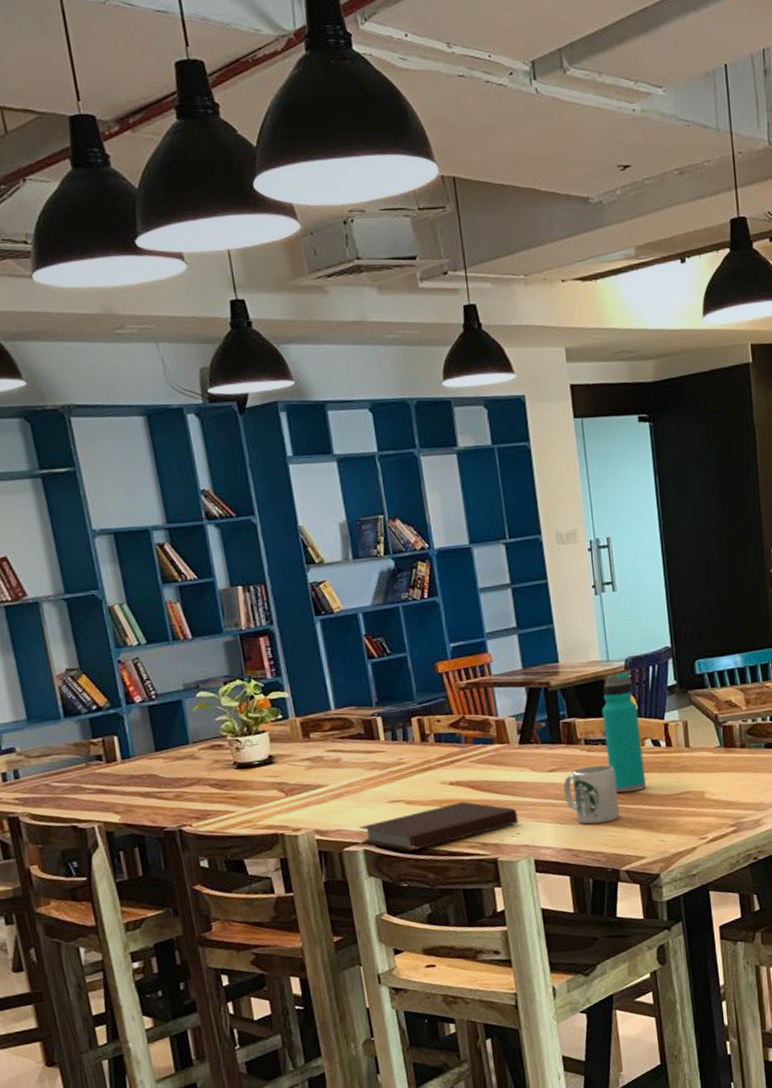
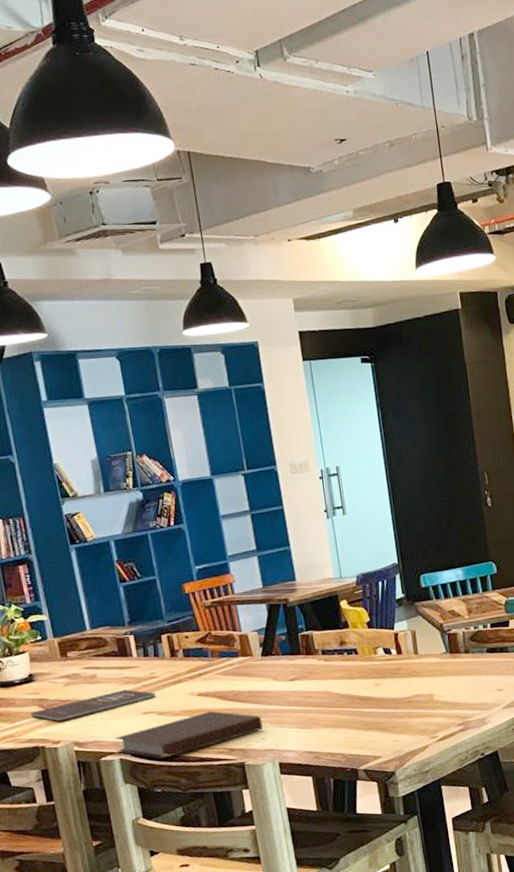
book: none [269,775,404,808] -> present [30,689,156,722]
mug: present [563,764,620,824] -> none [303,672,356,728]
water bottle: present [601,672,647,793] -> none [336,587,380,698]

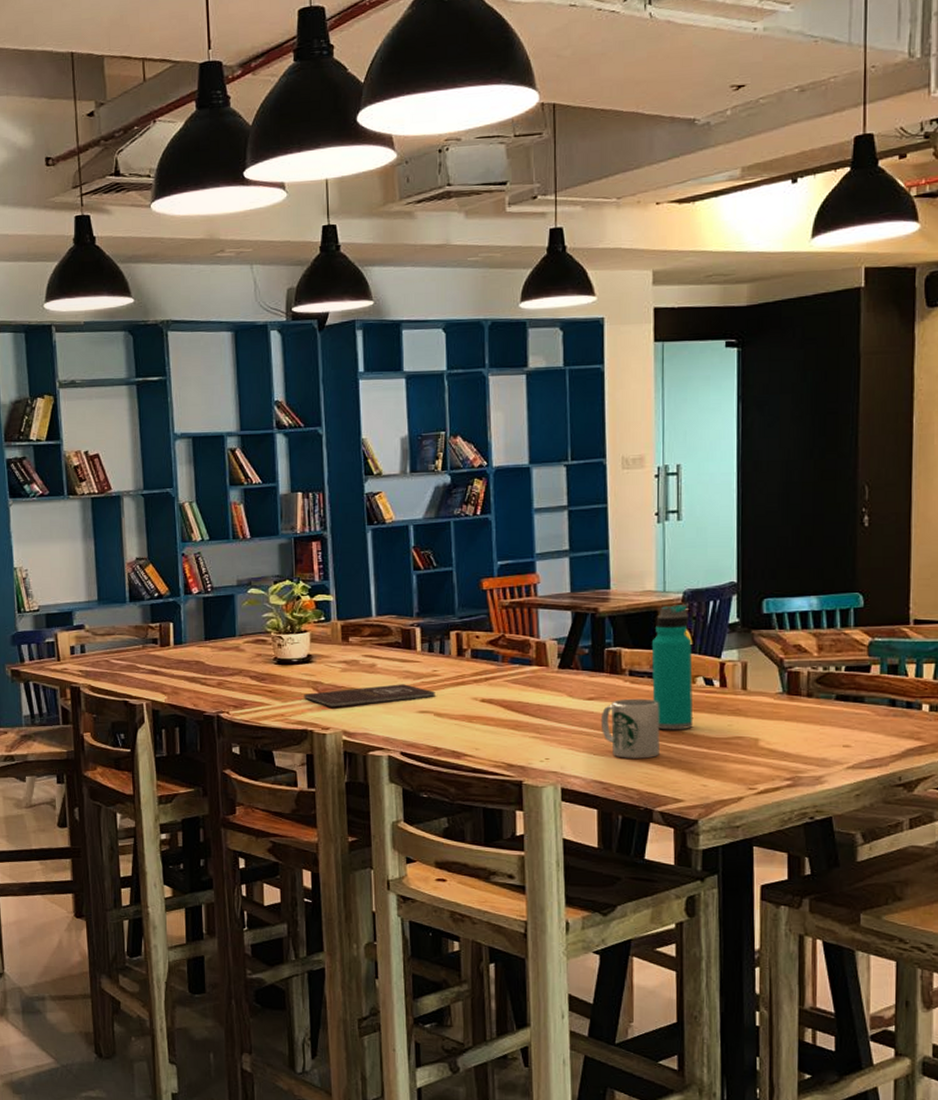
notebook: present [115,711,263,759] -> none [386,720,549,763]
mug: none [303,672,356,728] -> present [600,698,660,759]
water bottle: none [336,587,380,698] -> present [651,605,693,730]

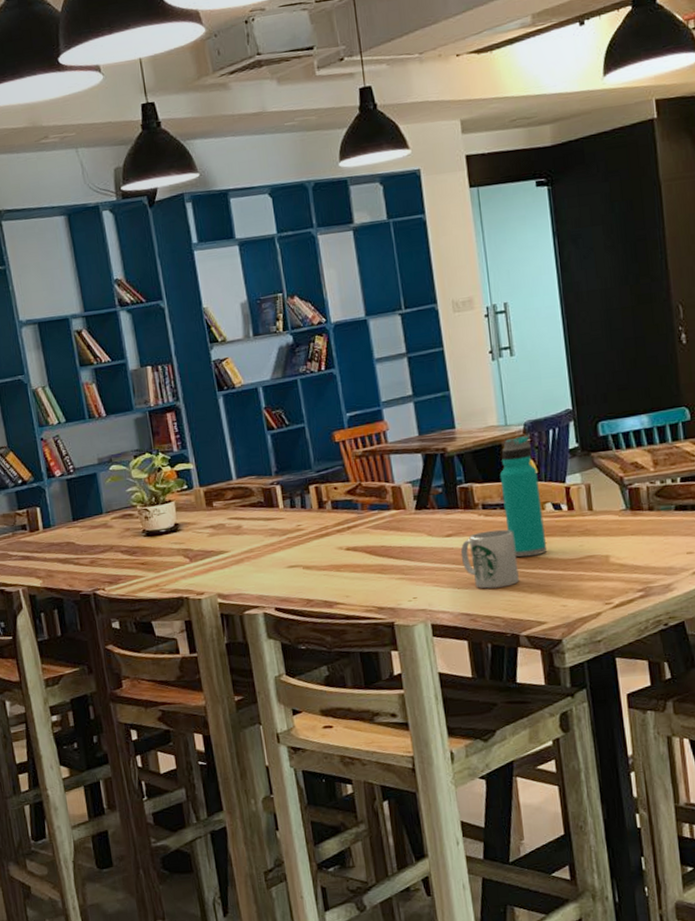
book: present [304,684,435,707] -> none [175,541,302,573]

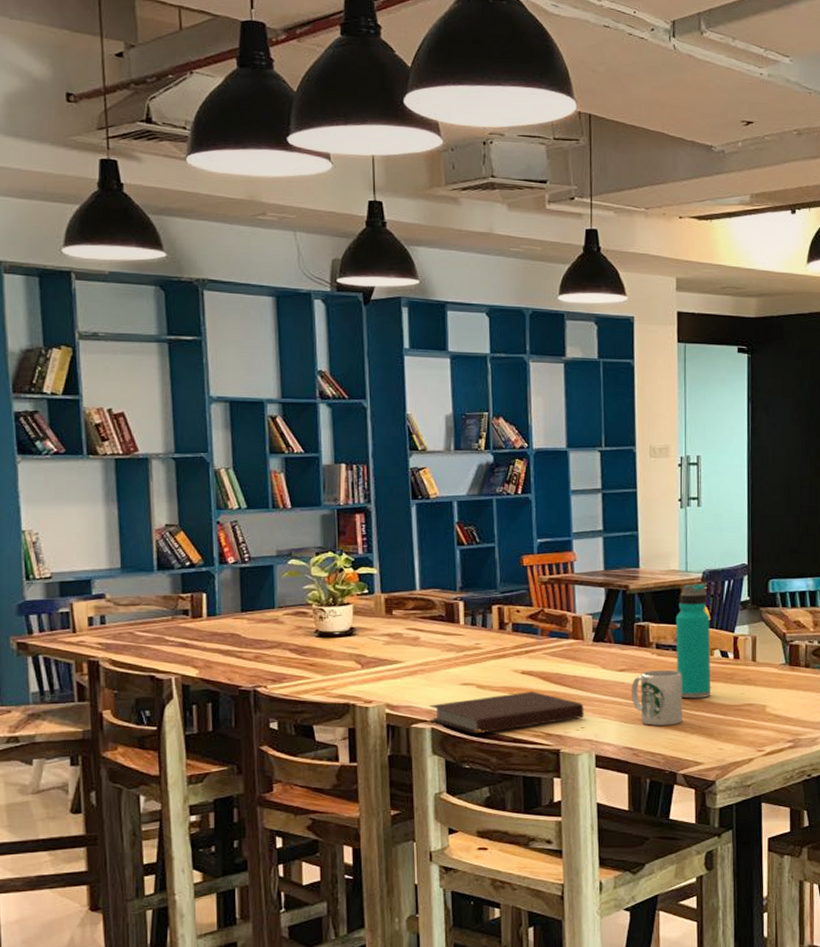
notebook: none [259,566,415,615] -> present [429,692,584,734]

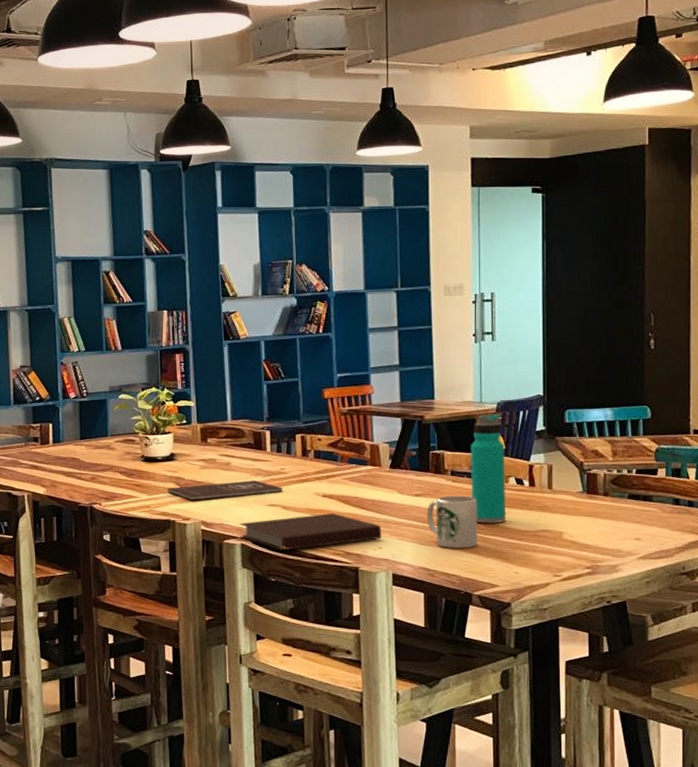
book: none [346,657,478,680] -> present [167,480,283,500]

